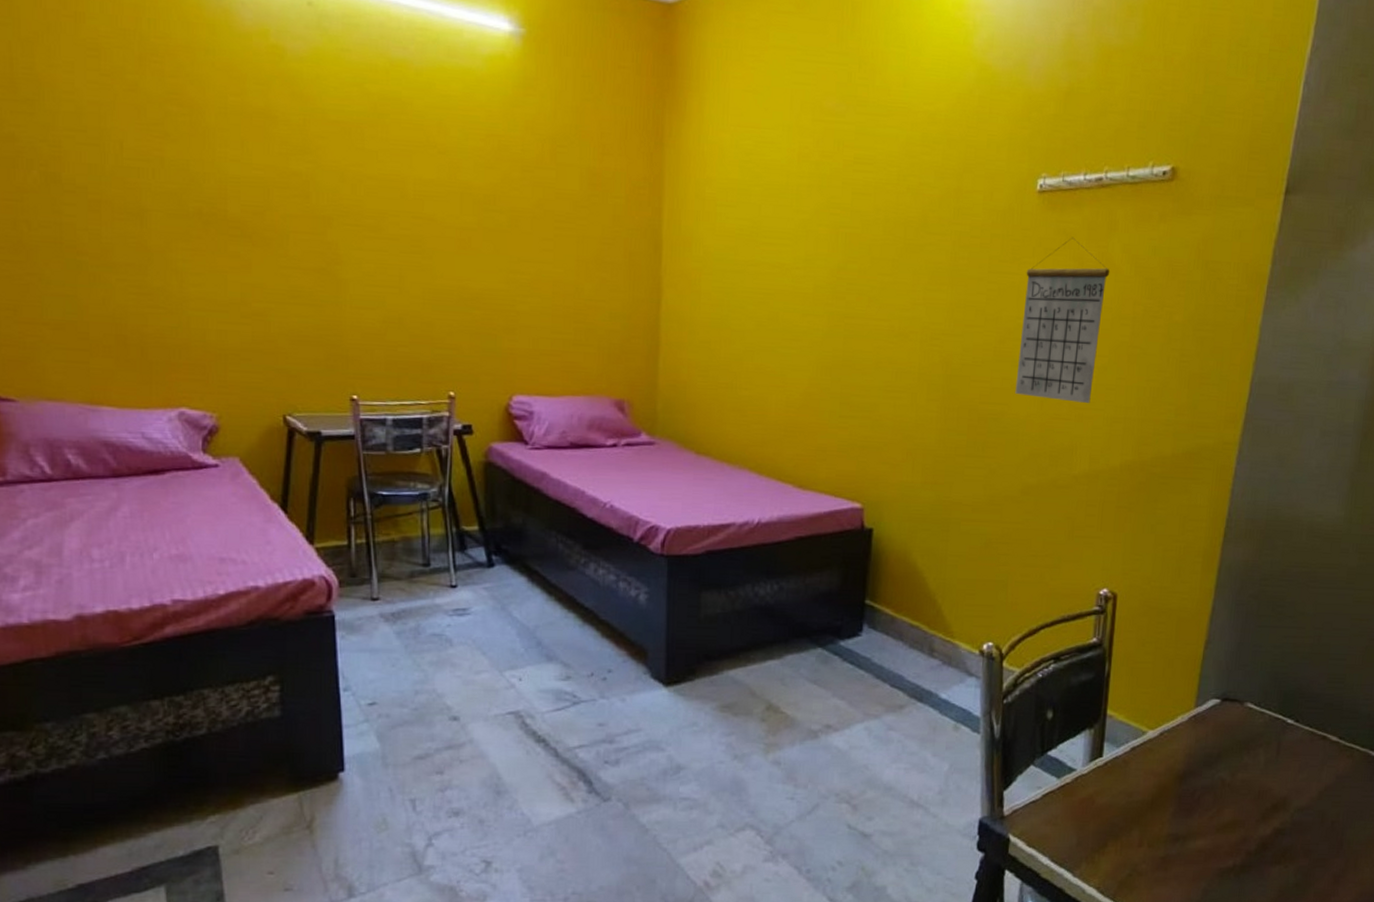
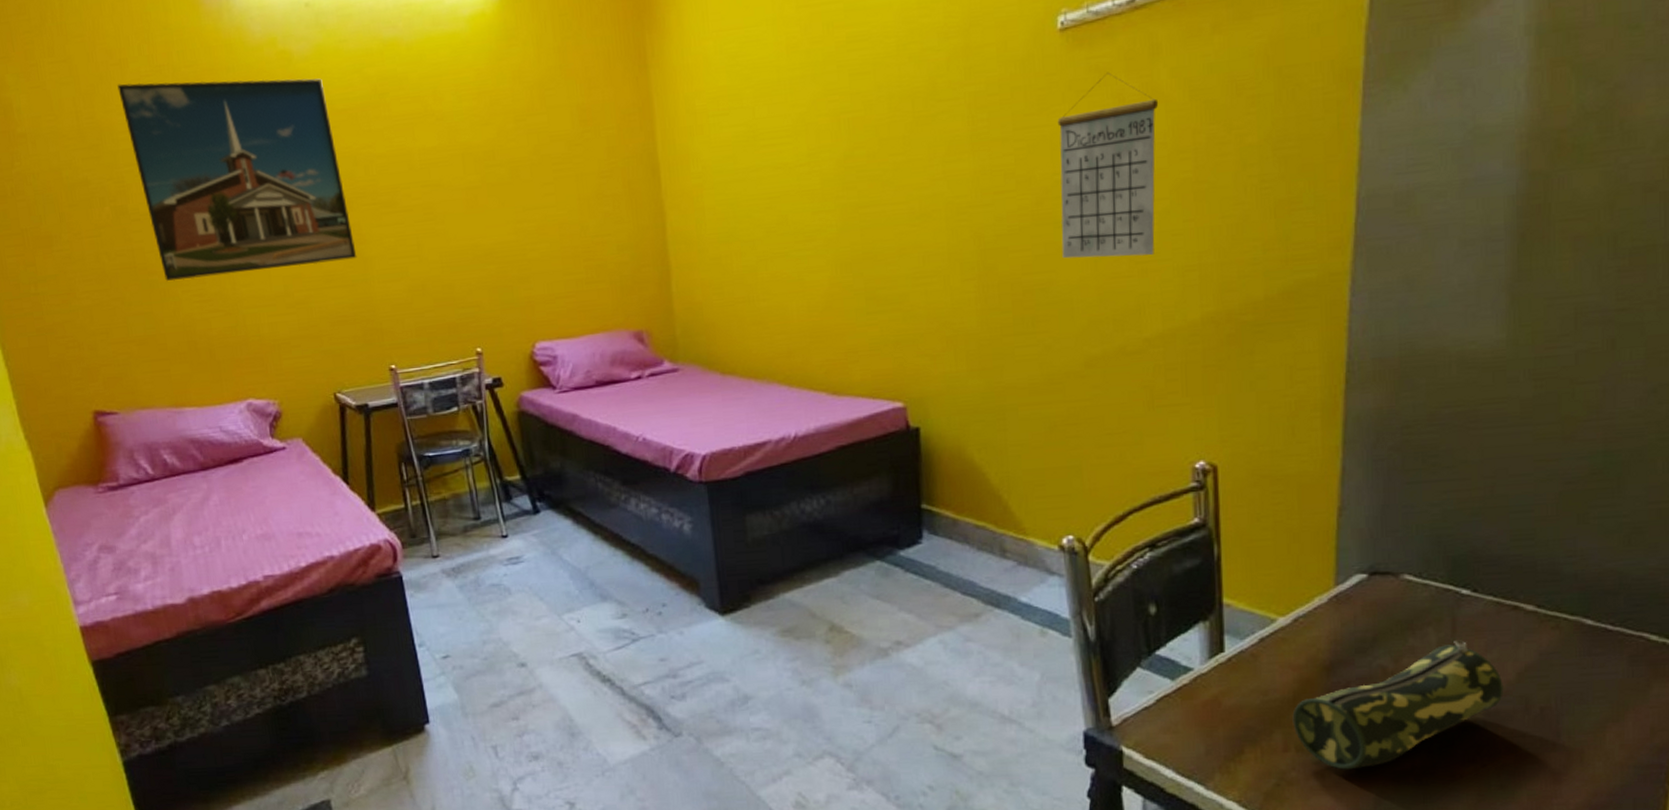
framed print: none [68,38,330,279] -> present [117,78,357,282]
pencil case: none [1148,761,1308,865] -> present [1292,640,1504,770]

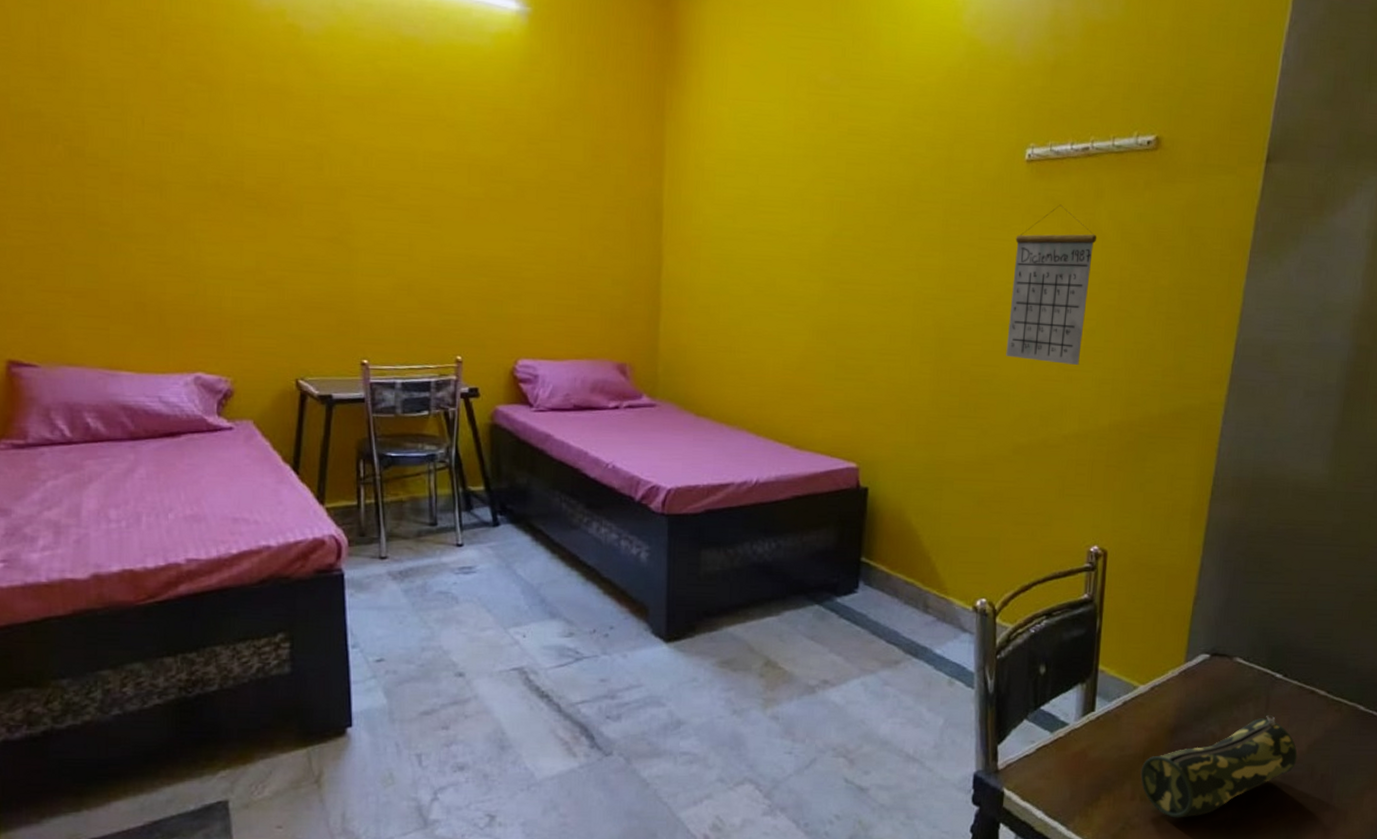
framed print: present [117,78,357,282] -> none [93,19,342,247]

